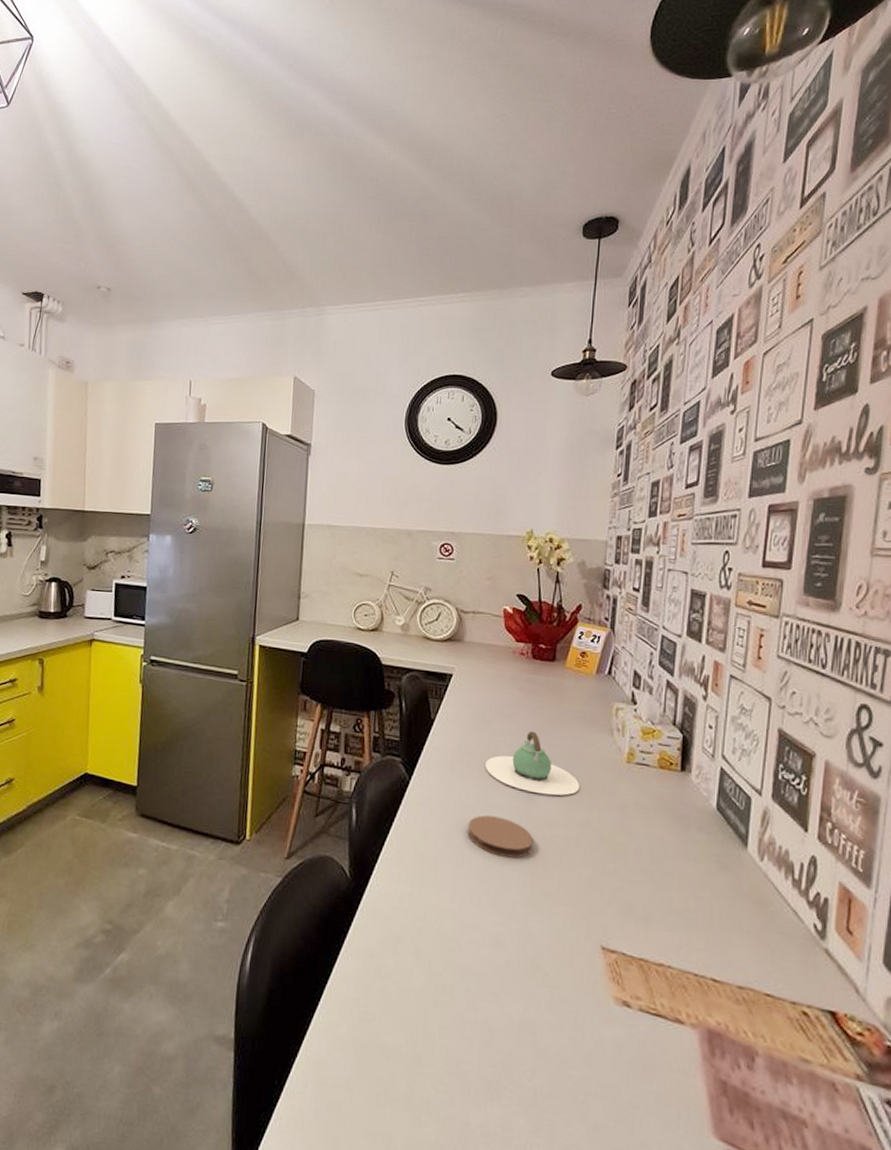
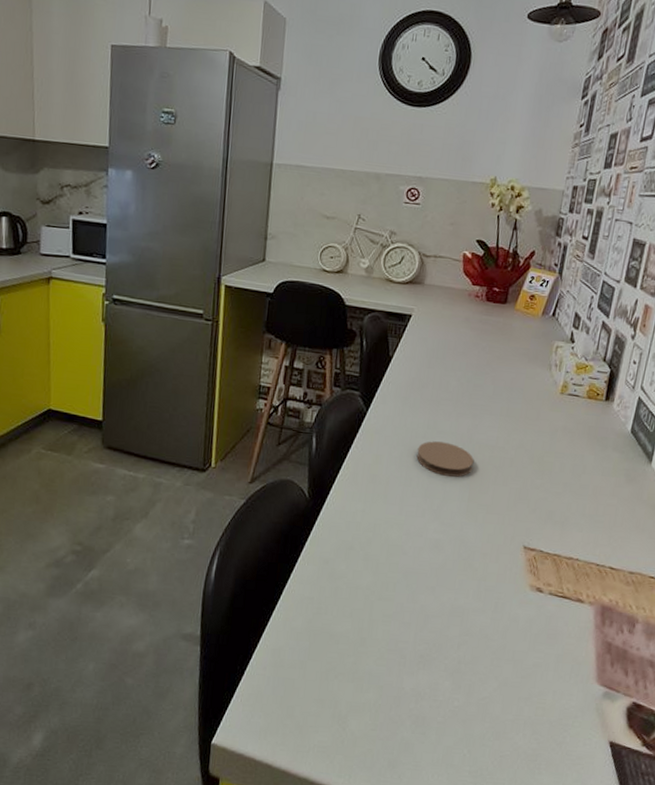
teapot: present [484,730,581,796] -> none [436,366,519,423]

